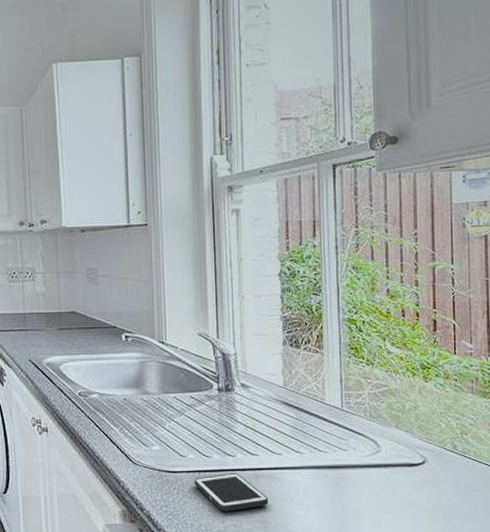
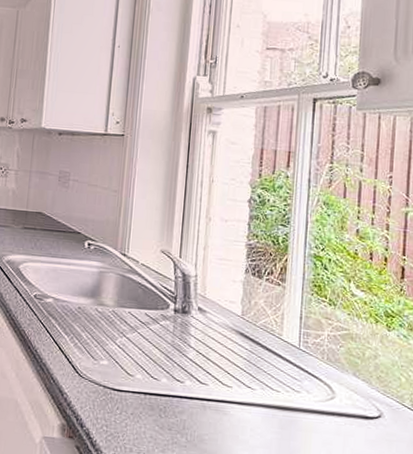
cell phone: present [194,473,269,512] -> none [139,399,213,441]

